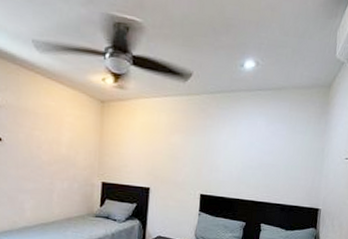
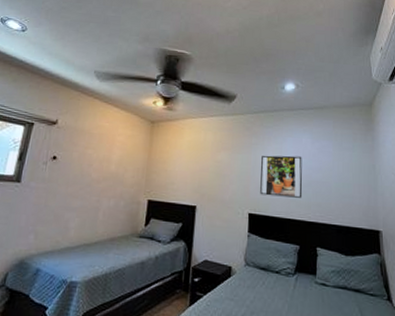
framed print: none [212,138,256,180] -> present [260,155,303,198]

